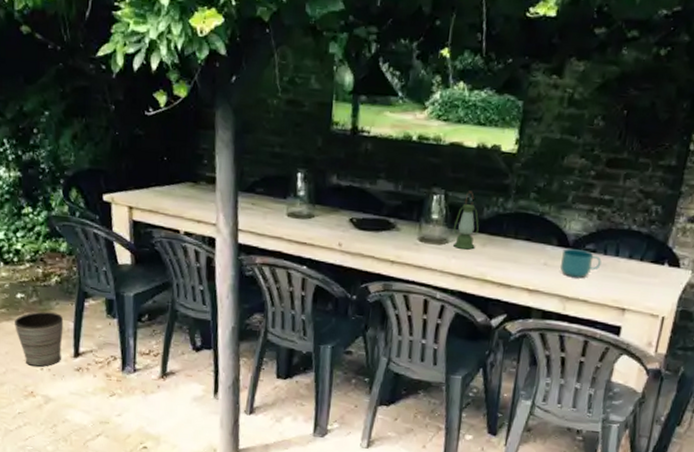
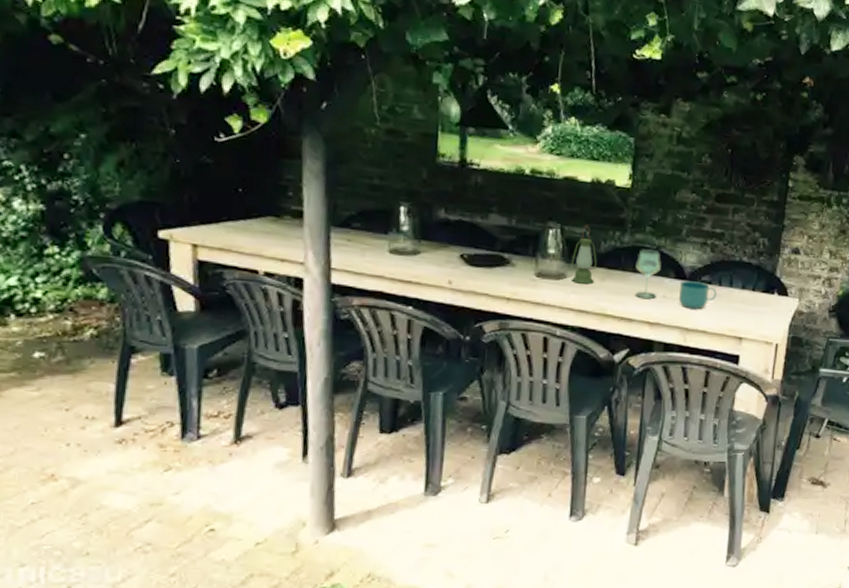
planter pot: present [15,311,64,367] -> none [29,373,101,443]
wine glass: none [515,215,545,266] -> present [635,249,662,300]

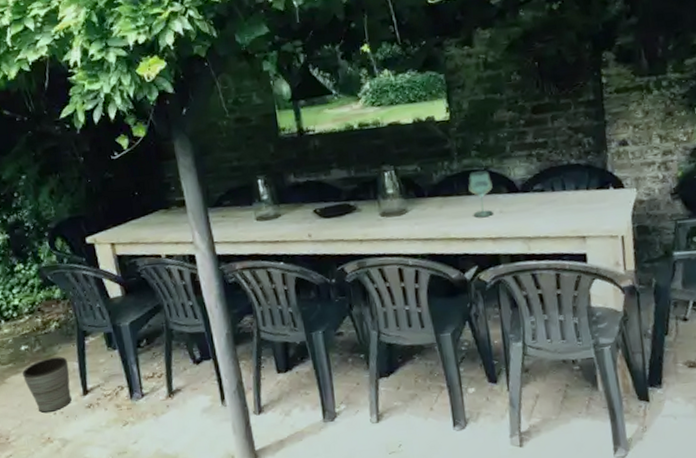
planter pot: none [29,373,101,443] -> present [22,356,72,413]
lantern: present [570,225,597,284] -> none [409,161,433,216]
cup: present [678,280,717,309] -> none [514,191,552,218]

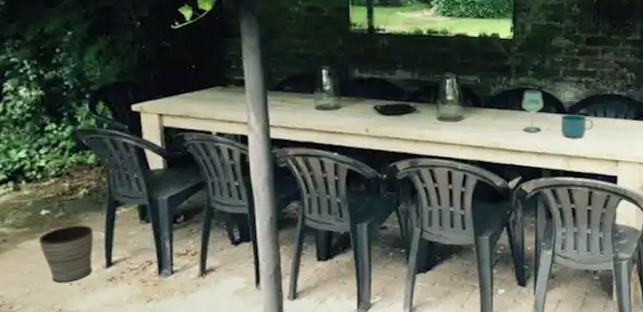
cup: none [514,191,552,218] -> present [560,114,594,138]

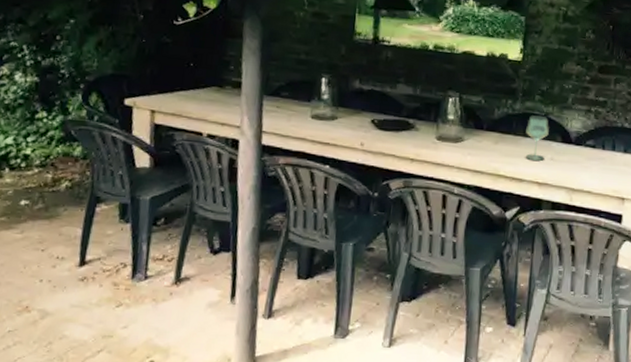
planter pot: present [39,225,94,283] -> none [14,218,71,279]
cup: present [560,114,594,138] -> none [564,144,601,171]

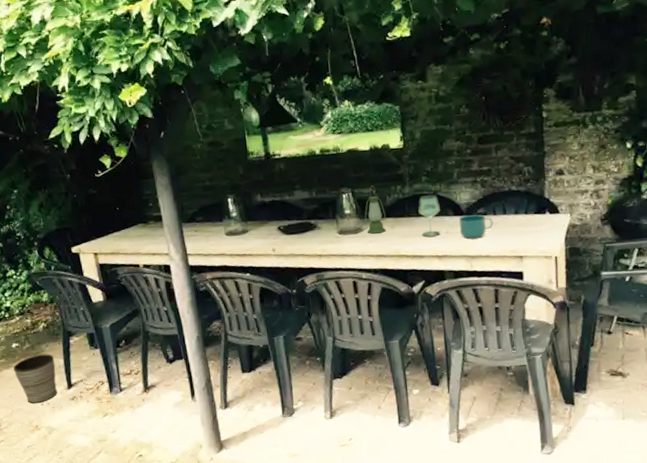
planter pot: none [14,218,71,279] -> present [13,354,57,404]
lantern: none [467,94,491,147] -> present [364,185,386,234]
cup: none [564,144,601,171] -> present [459,214,493,239]

